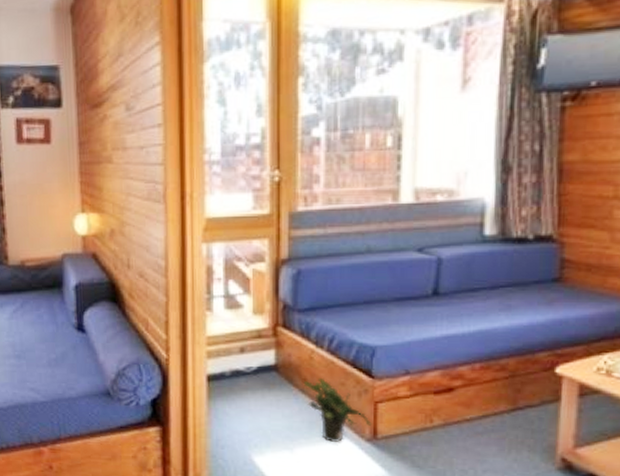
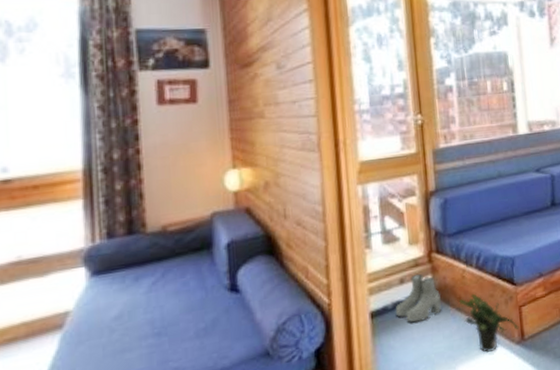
boots: none [233,345,283,395] -> present [395,273,442,323]

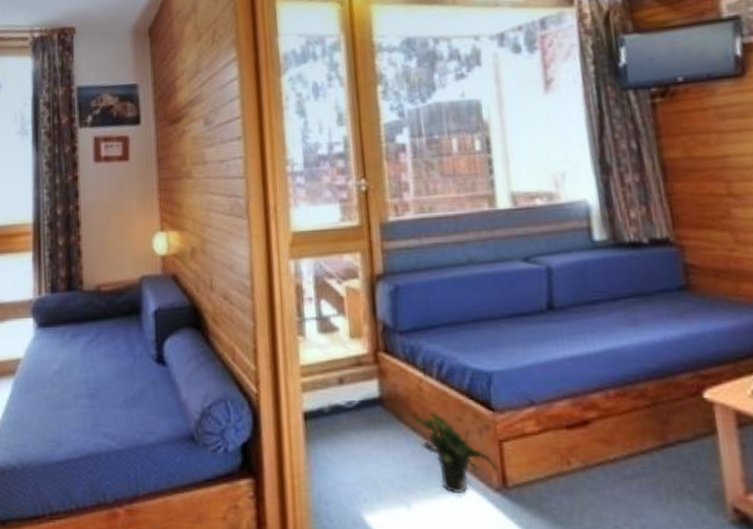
boots: present [395,273,442,323] -> none [333,374,391,435]

